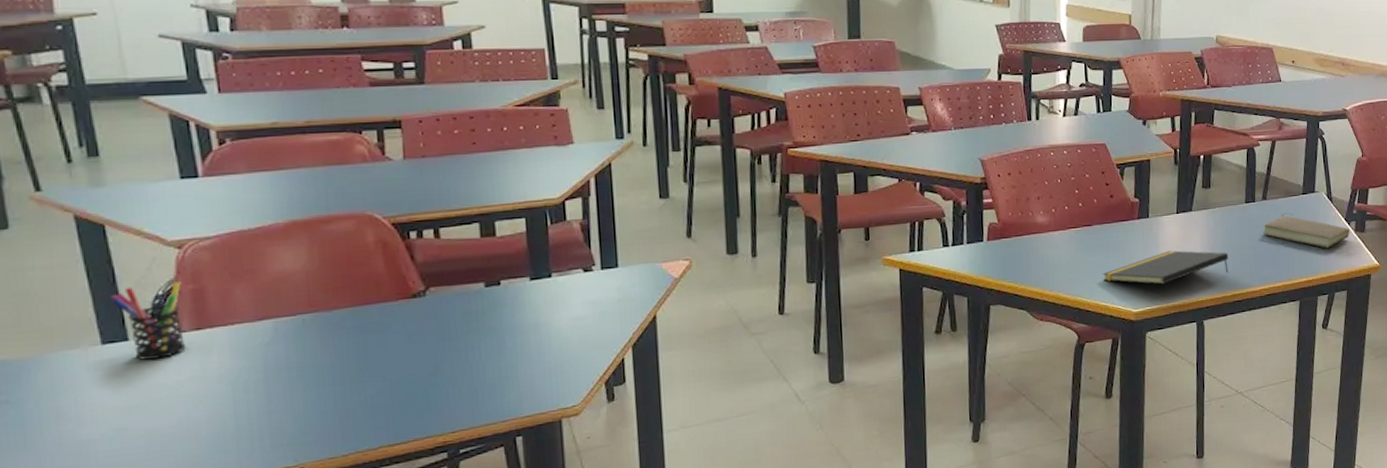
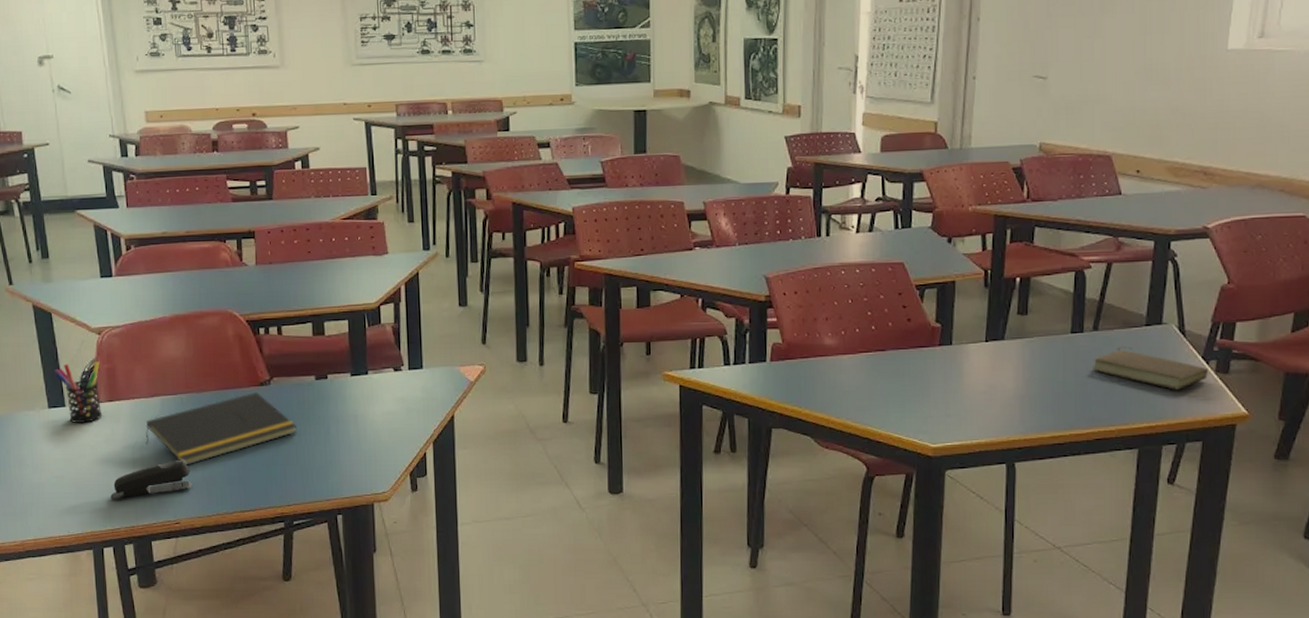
stapler: none [200,392,321,450] -> present [111,459,192,500]
notepad: none [251,306,462,399] -> present [145,393,297,465]
notepad: present [1102,250,1229,285] -> none [896,382,1049,419]

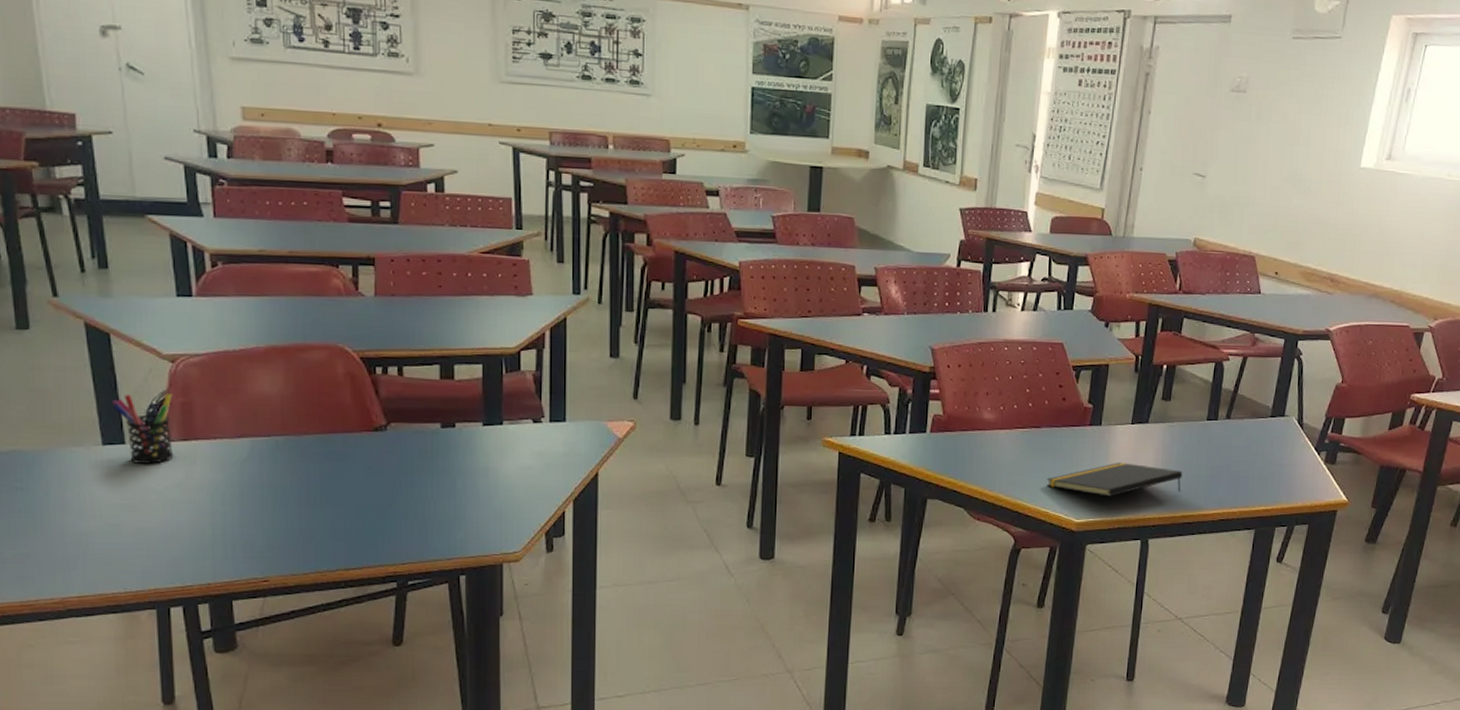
stapler: present [111,459,192,500] -> none [181,509,286,554]
notepad: present [145,393,297,465] -> none [228,438,416,517]
notepad: none [896,382,1049,419] -> present [1046,462,1183,497]
book: present [1091,347,1209,390] -> none [1222,436,1320,477]

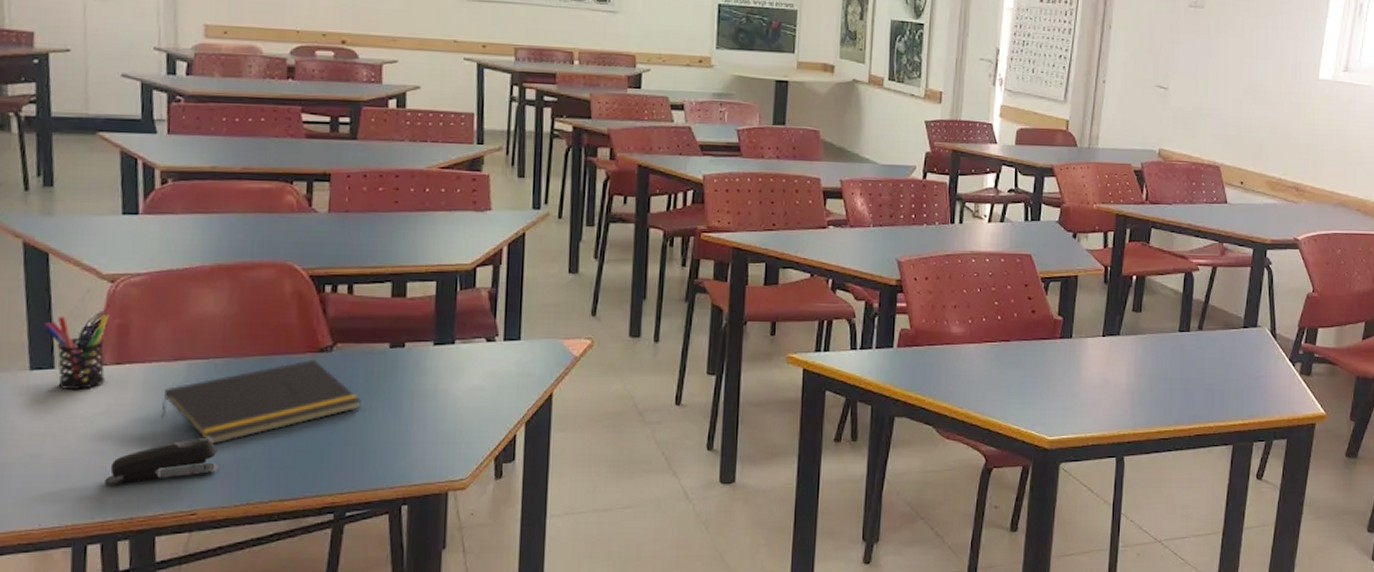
stapler: none [181,509,286,554] -> present [105,437,218,486]
notepad: none [228,438,416,517] -> present [160,360,361,444]
notepad: present [1046,462,1183,497] -> none [1017,376,1157,412]

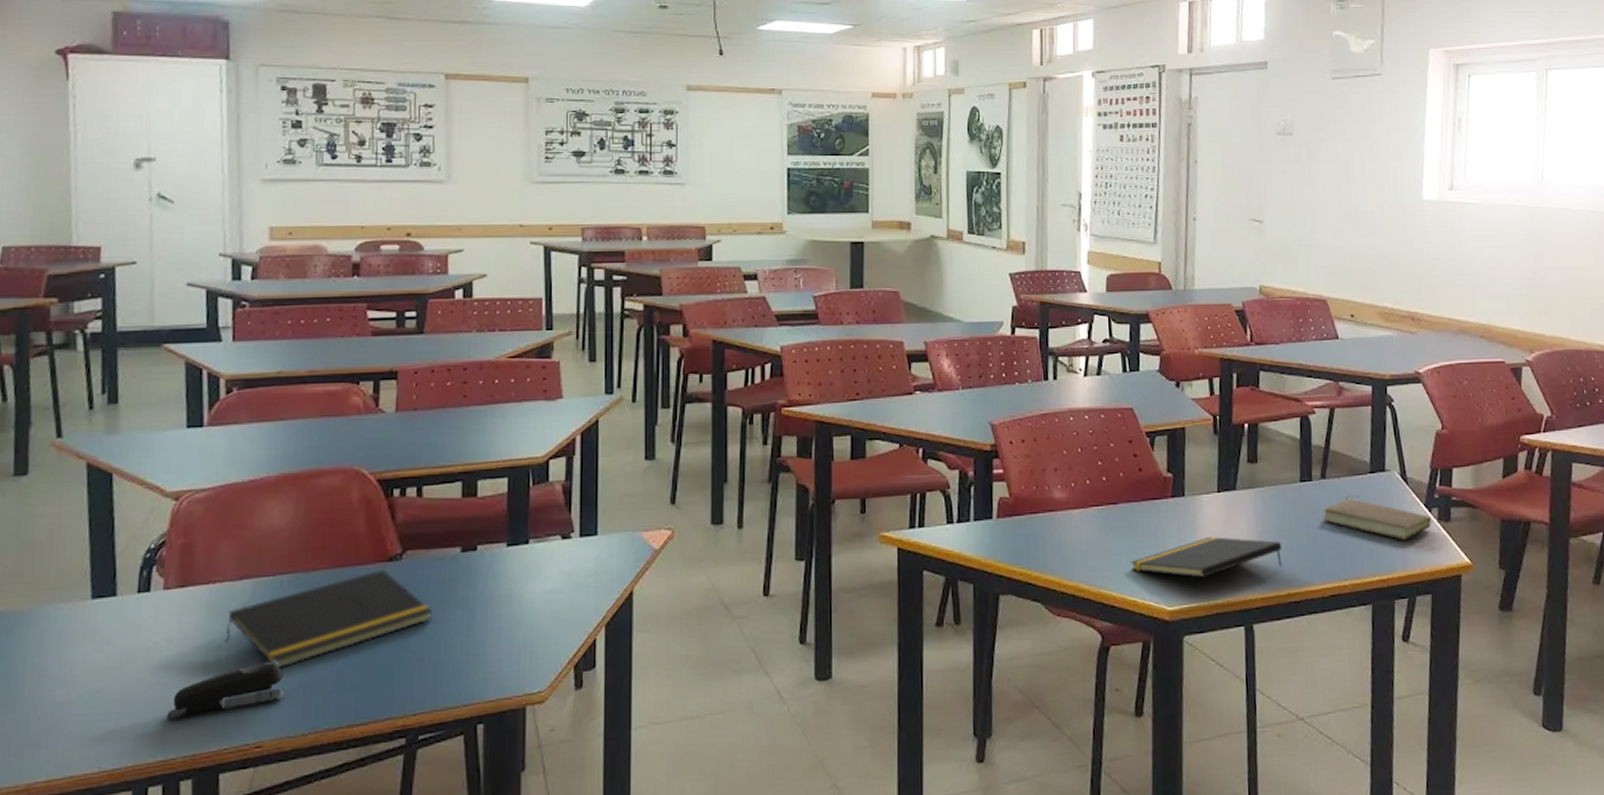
pen holder: present [43,315,109,389] -> none [106,535,173,617]
notepad: none [1017,376,1157,412] -> present [1130,537,1282,578]
book: none [1195,347,1295,390] -> present [1322,495,1432,540]

